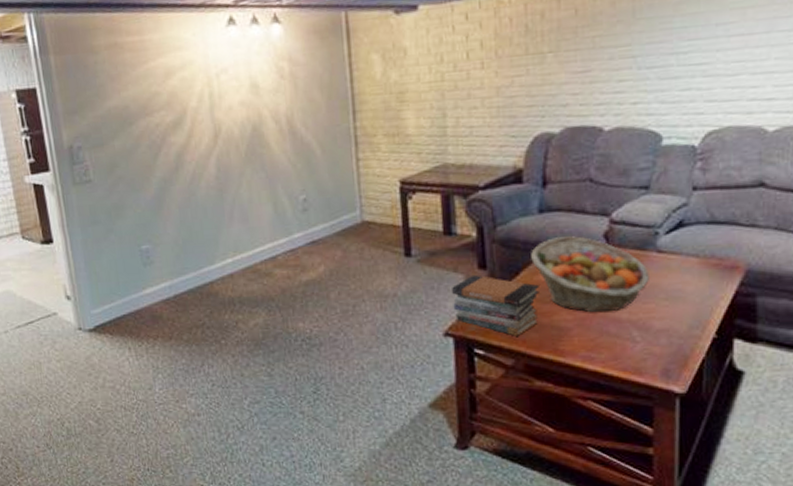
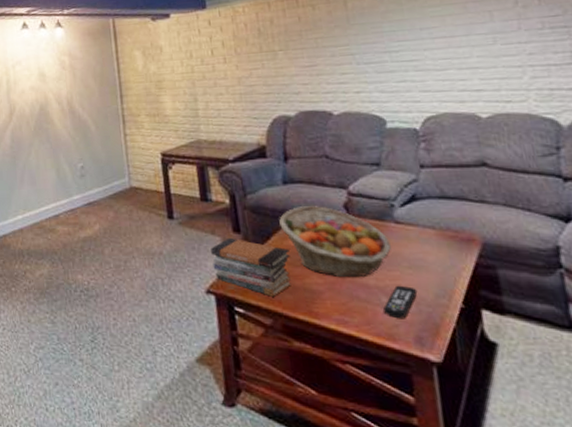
remote control: none [633,317,671,353] -> present [383,285,418,319]

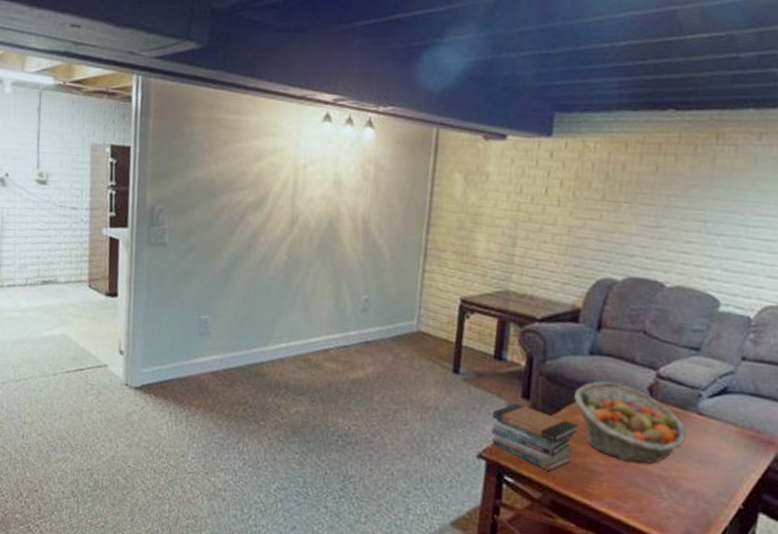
remote control: present [383,285,418,319] -> none [660,477,700,512]

